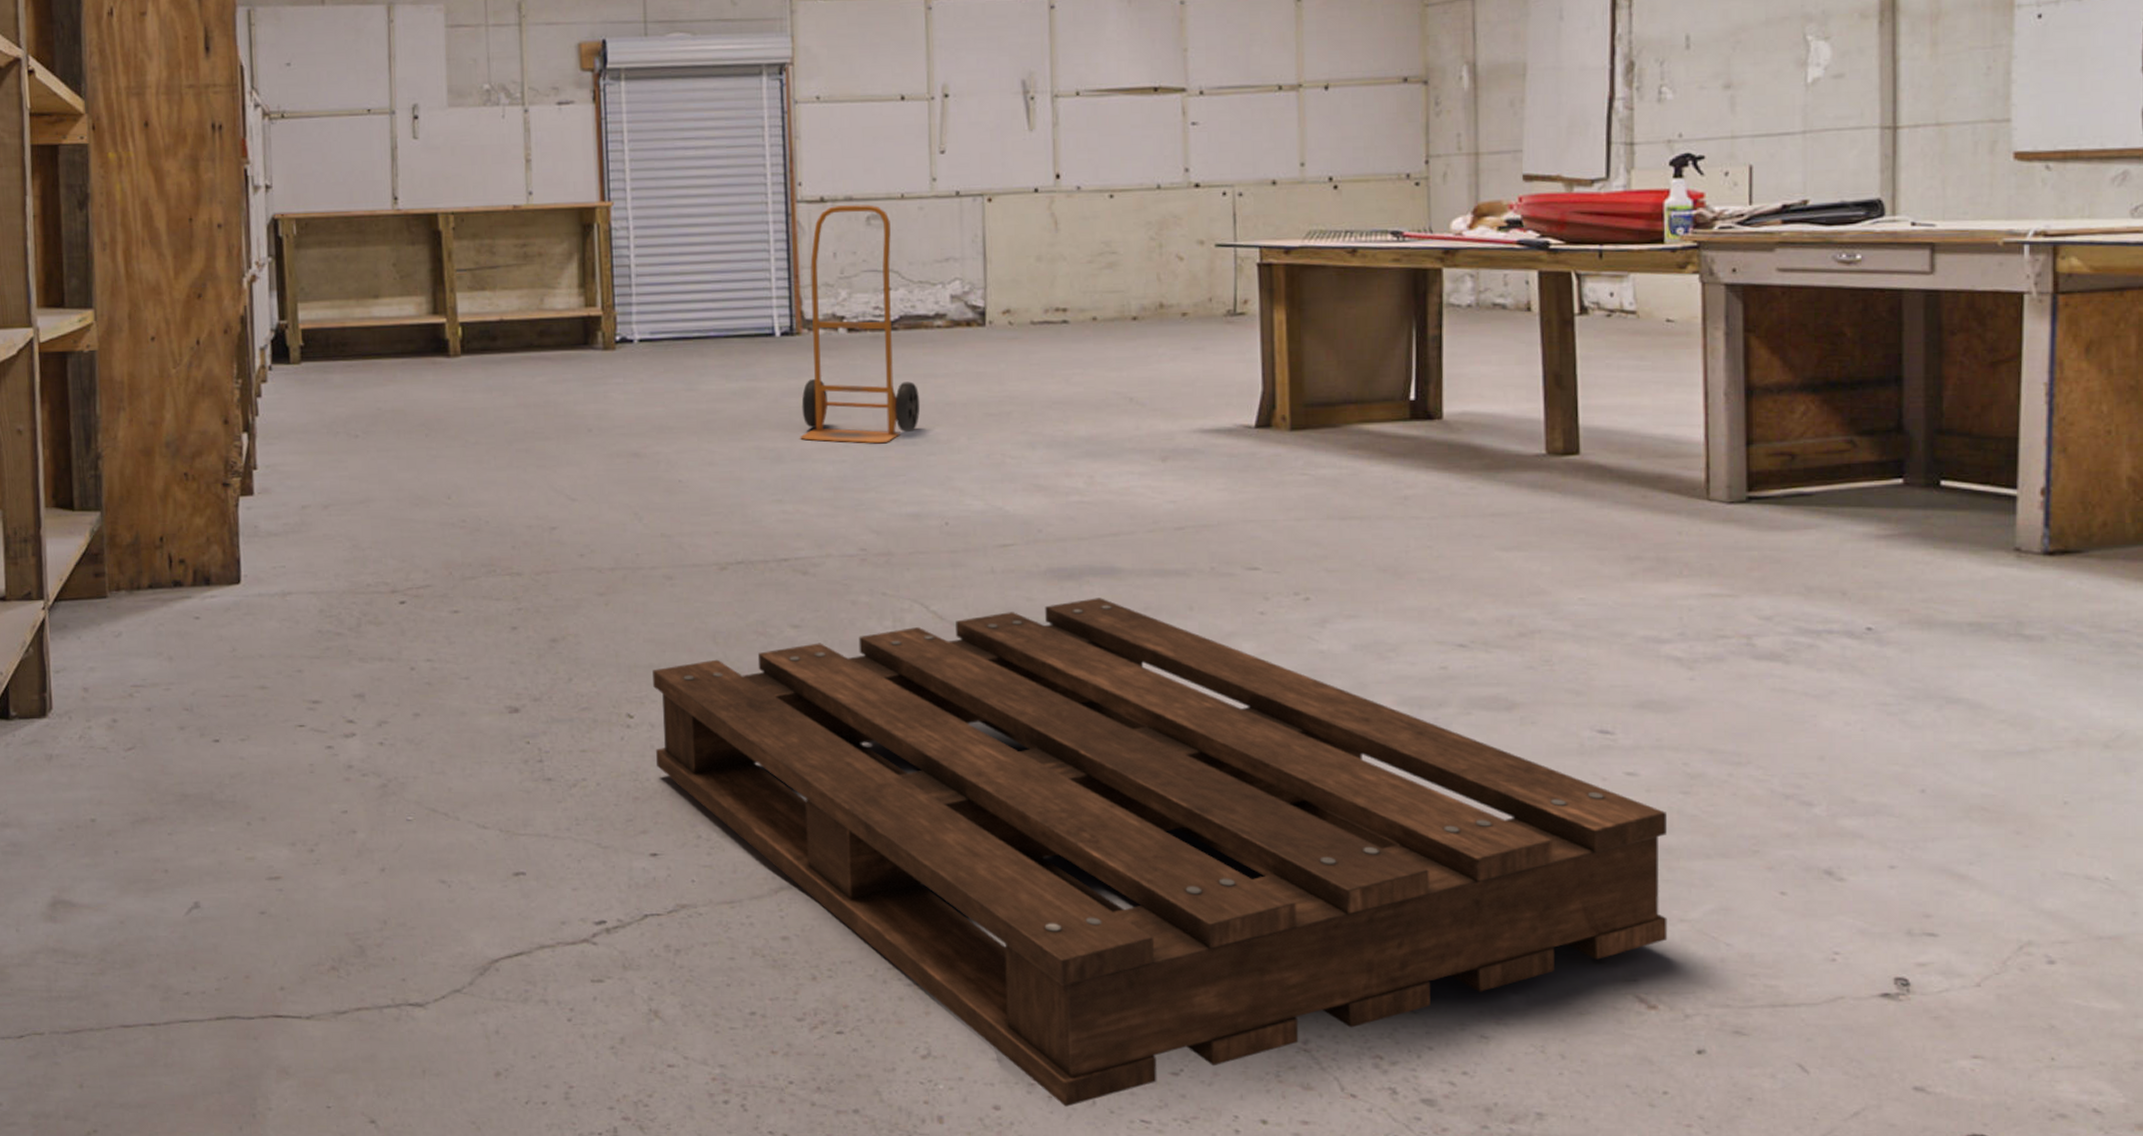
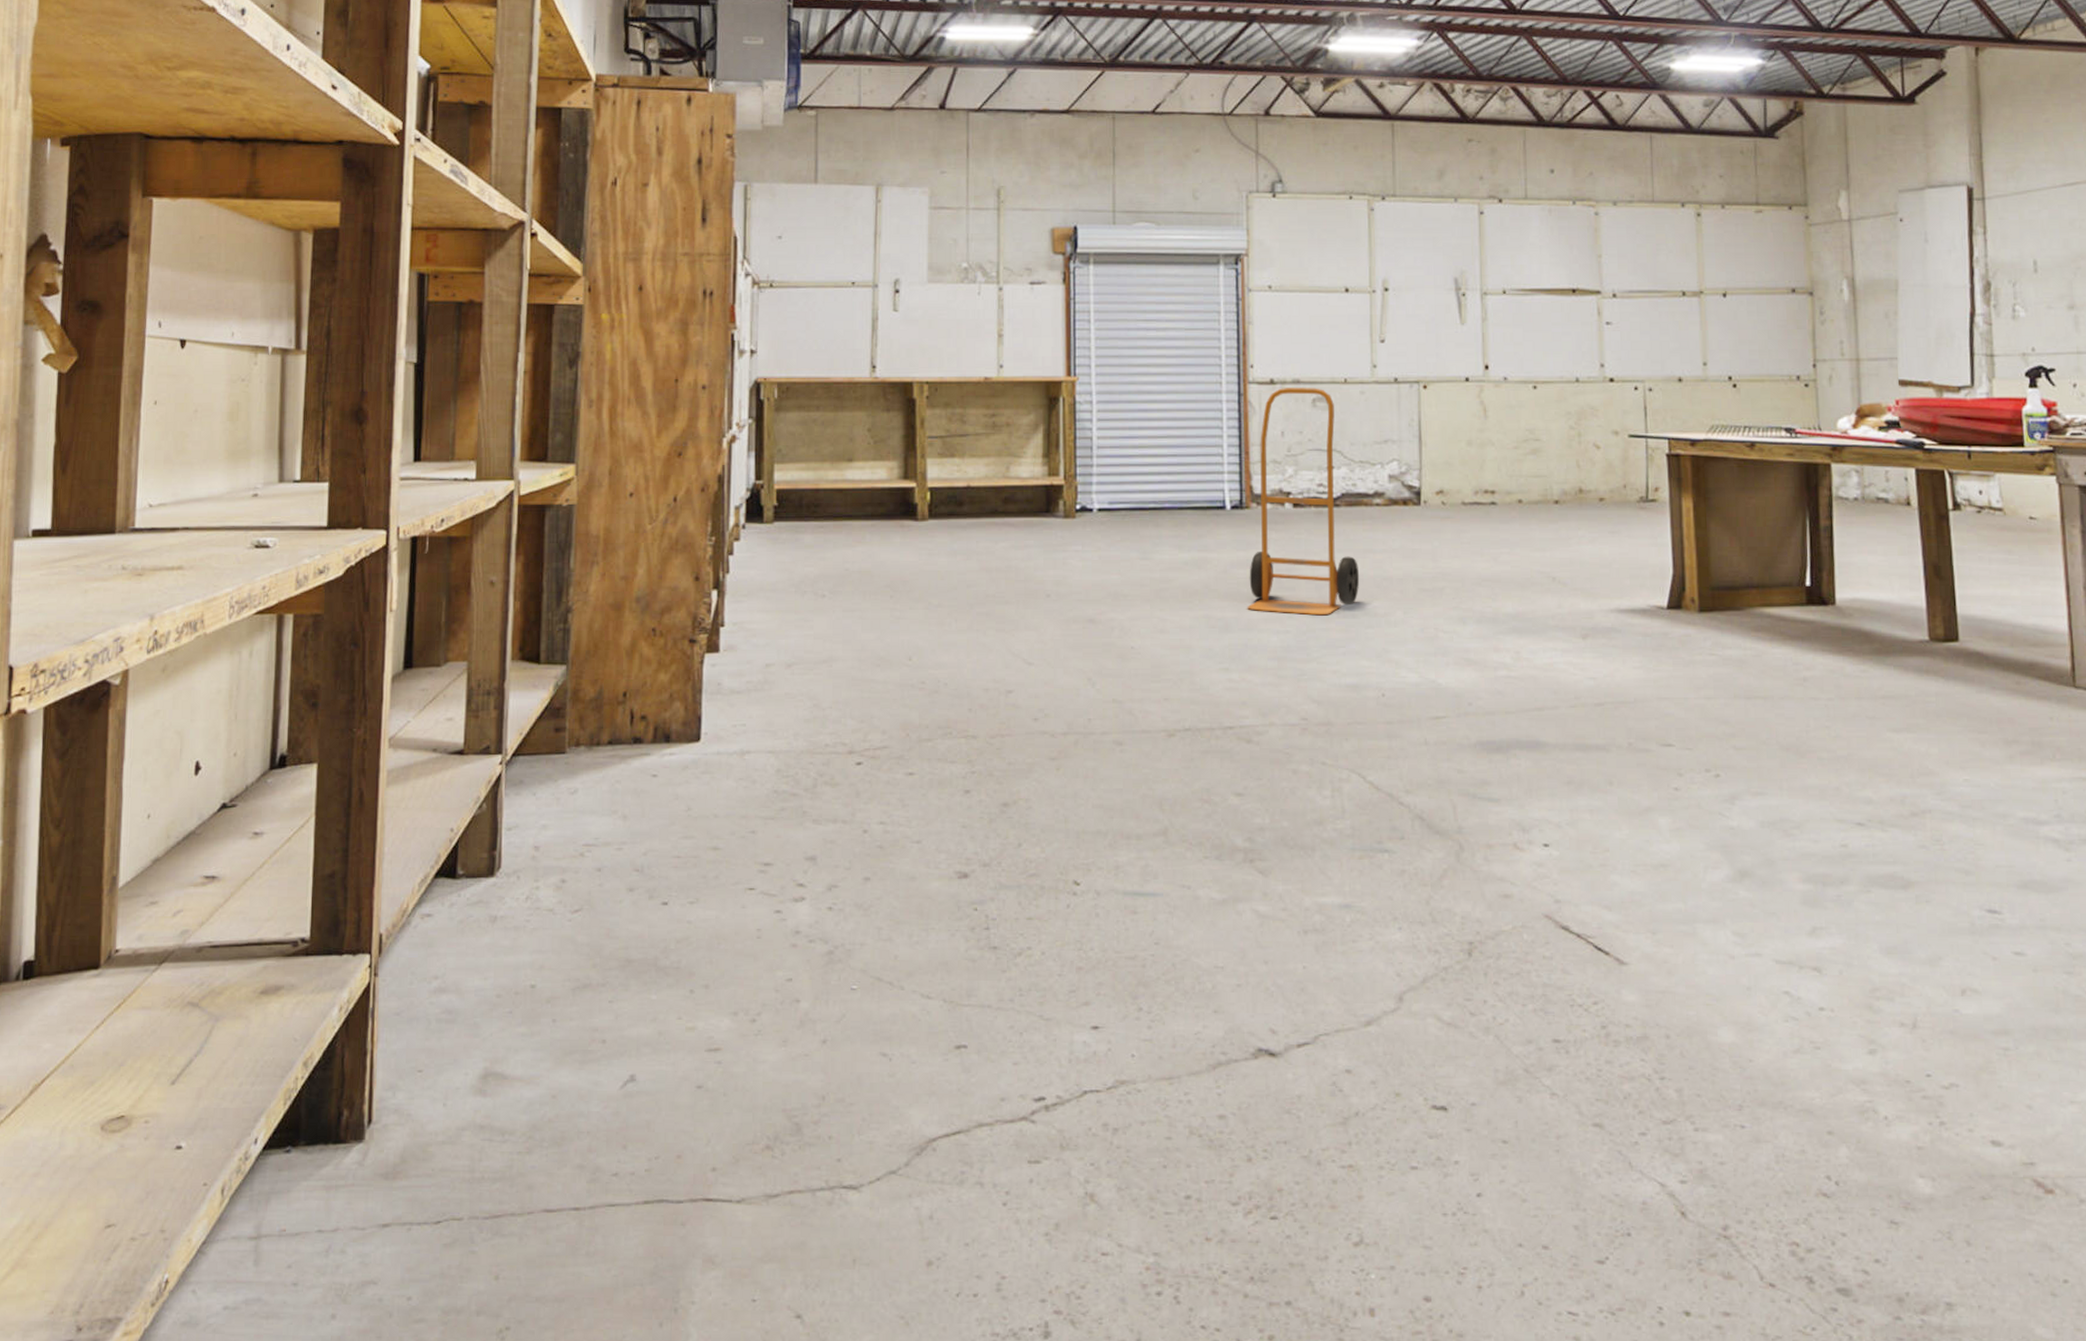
pallet: present [653,598,1668,1107] -> none [1100,771,2060,1298]

